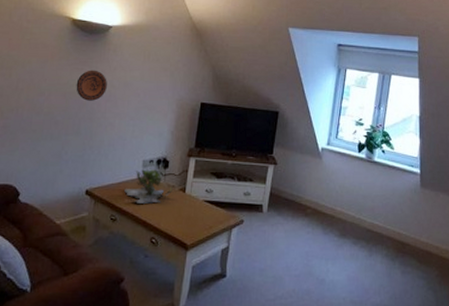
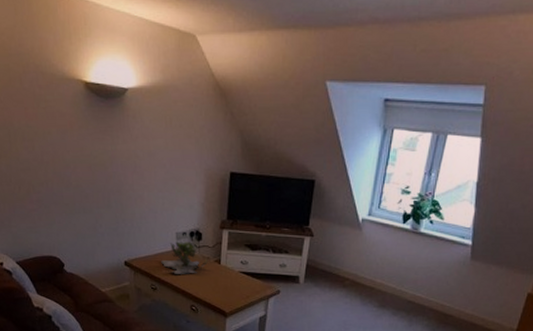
decorative plate: present [76,70,107,101] -> none [99,139,131,173]

